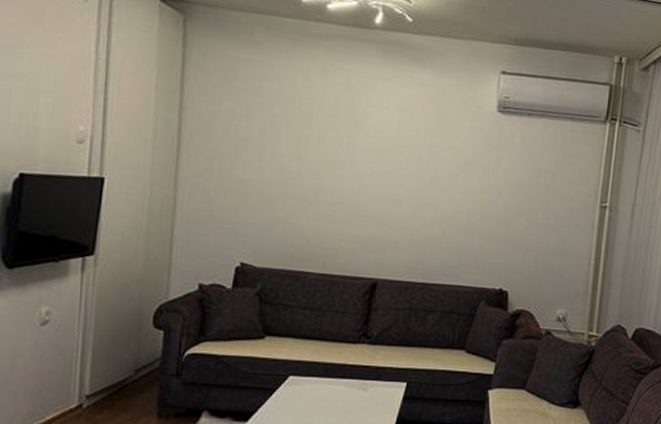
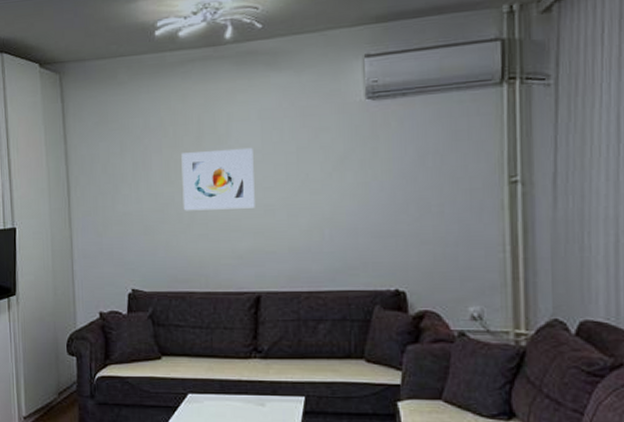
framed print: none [309,129,388,196] -> present [181,147,255,211]

